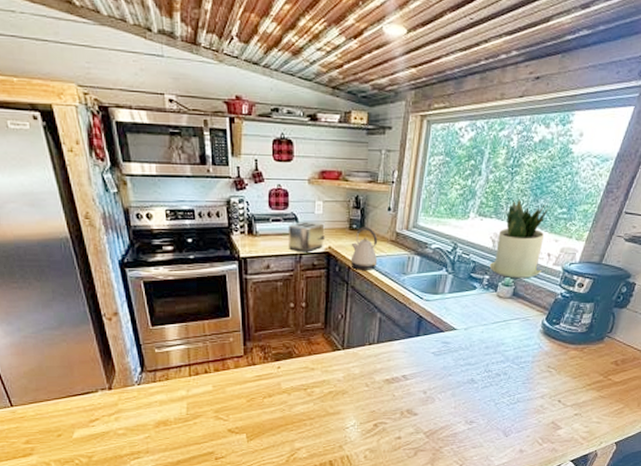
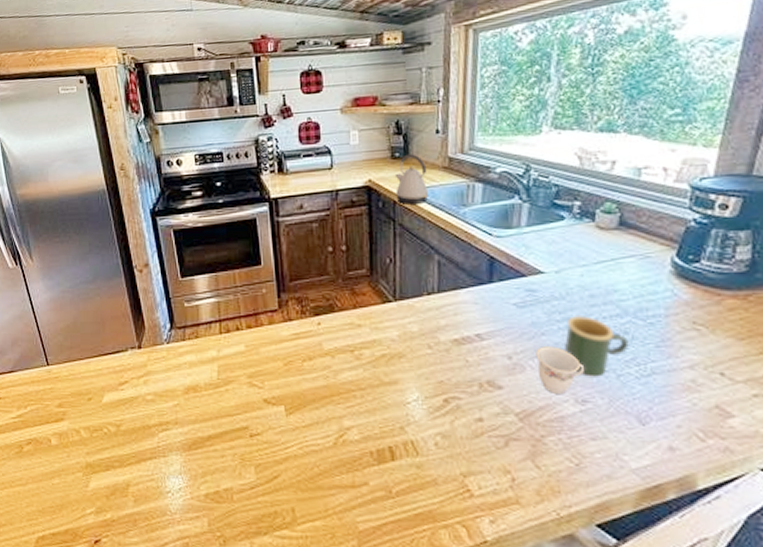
toaster: present [288,221,325,252] -> none [321,153,363,188]
teacup: none [443,384,475,417] -> present [536,346,585,394]
mug: none [463,361,506,405] -> present [564,314,629,377]
planter: present [489,199,550,279] -> none [579,103,657,203]

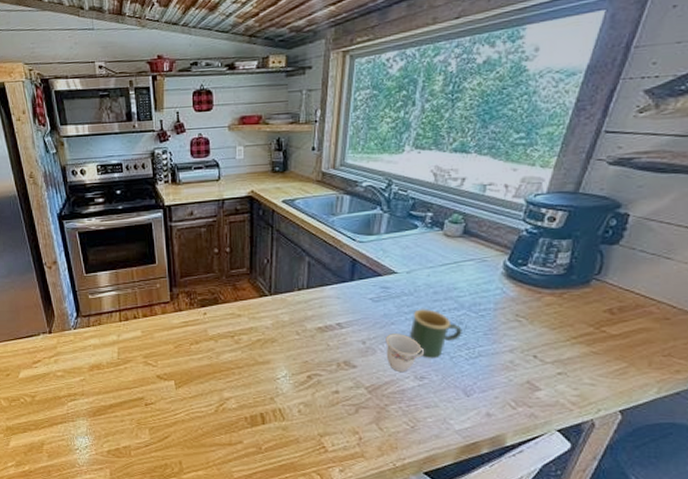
kettle: present [395,154,429,204] -> none [274,168,303,213]

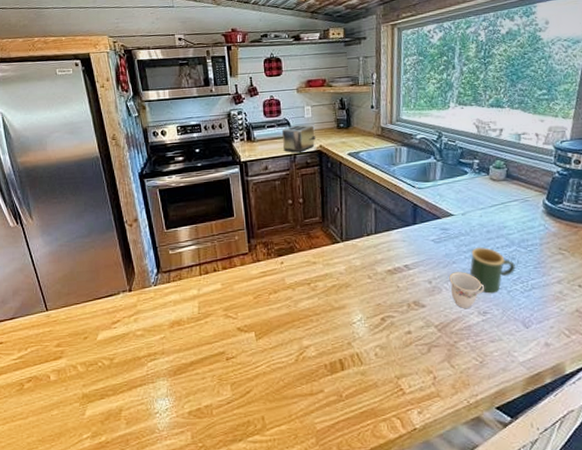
toaster: none [209,167,247,198] -> present [281,124,316,153]

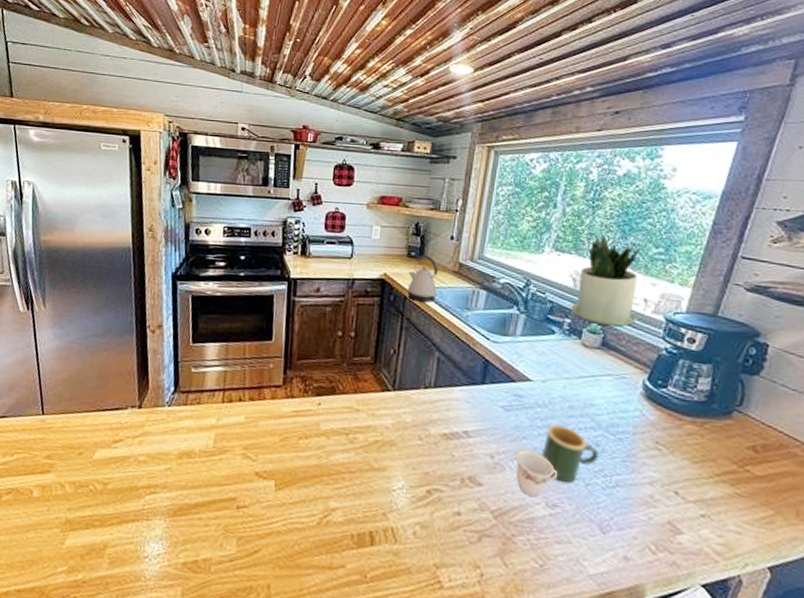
toaster: present [281,124,316,153] -> none [341,245,380,278]
kettle: none [341,124,367,165] -> present [407,254,439,302]
planter: none [477,86,532,161] -> present [570,235,643,327]

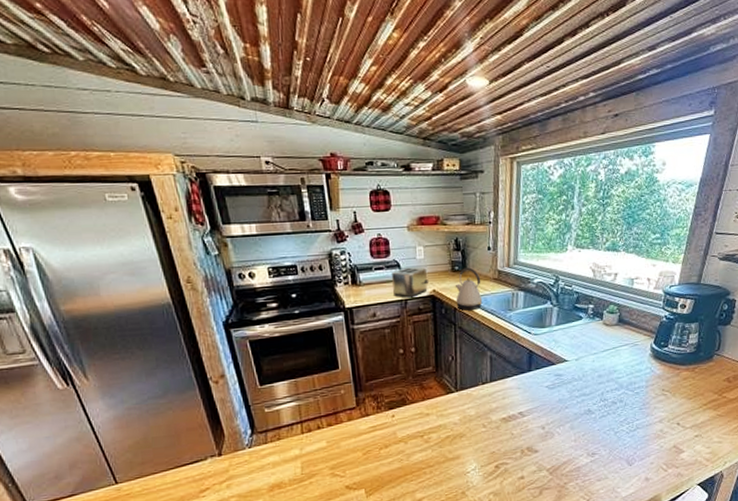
toaster: none [341,245,380,278] -> present [391,267,428,298]
teacup: present [515,449,558,496] -> none [561,416,595,451]
mug: present [541,423,599,484] -> none [580,390,623,436]
planter: present [570,235,643,327] -> none [592,228,644,306]

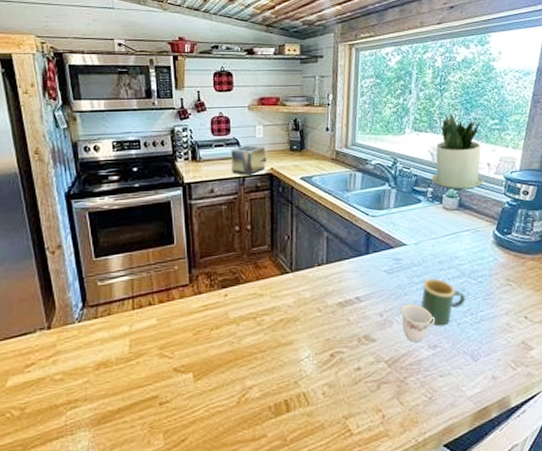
kettle: present [456,267,483,311] -> none [293,147,320,190]
teacup: none [561,416,595,451] -> present [400,304,436,342]
mug: none [580,390,623,436] -> present [420,277,466,326]
planter: none [592,228,644,306] -> present [431,113,484,190]

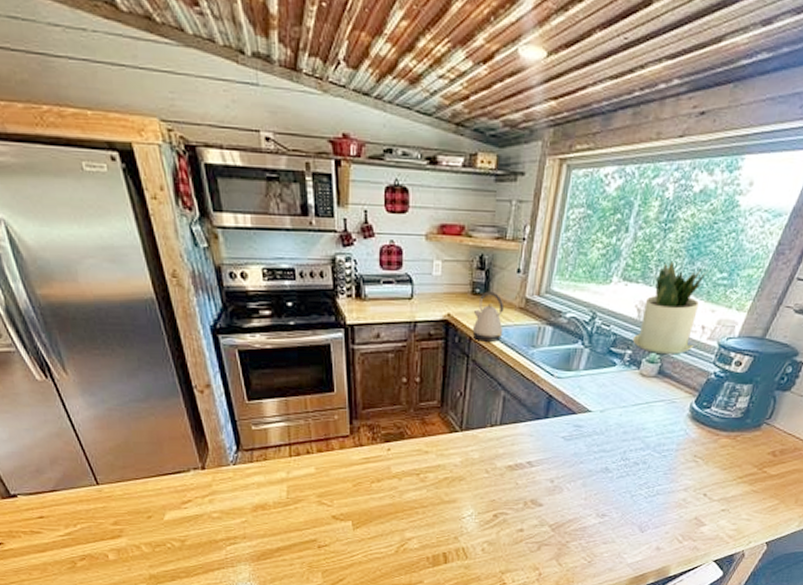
toaster: present [230,145,267,175] -> none [401,284,443,320]
kettle: none [293,147,320,190] -> present [472,291,505,342]
teacup: present [400,304,436,342] -> none [572,472,609,510]
mug: present [420,277,466,326] -> none [595,447,645,497]

